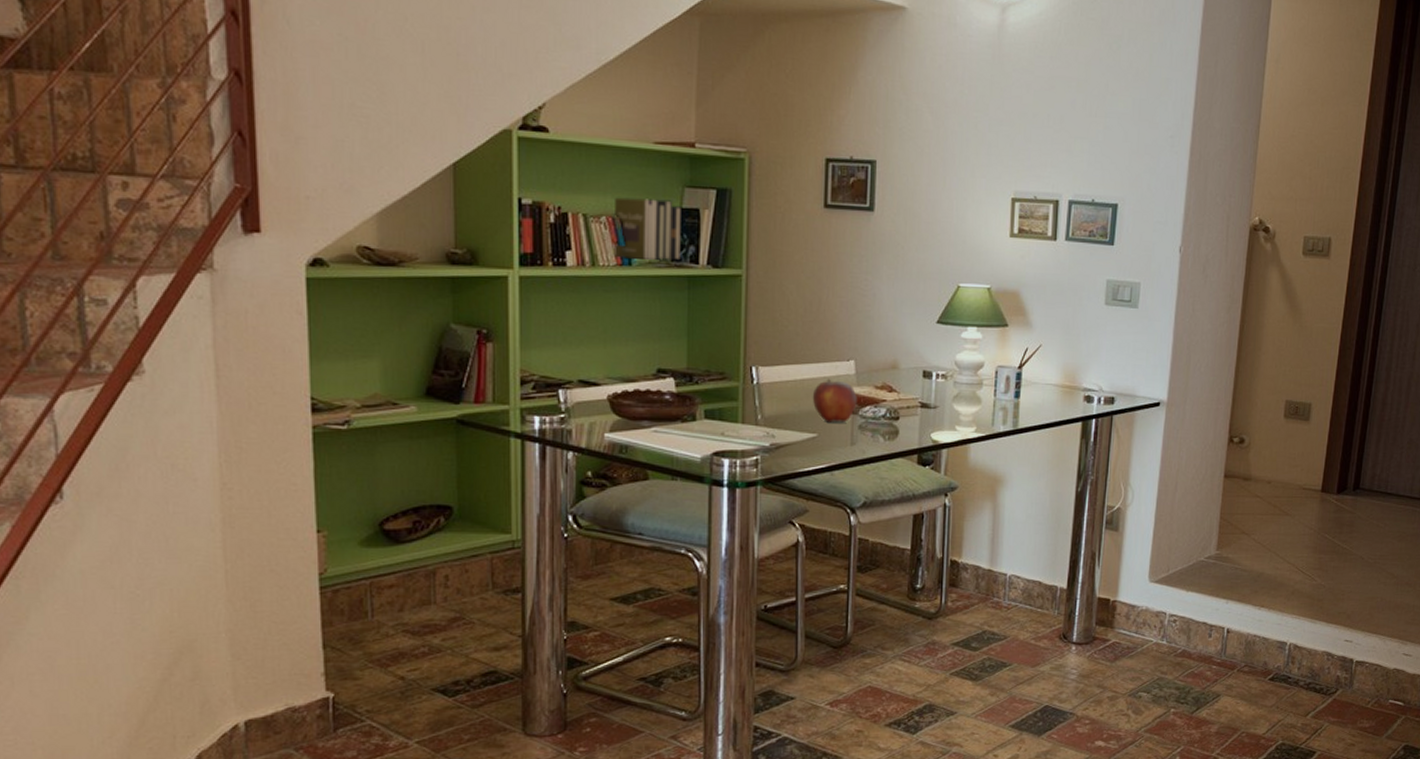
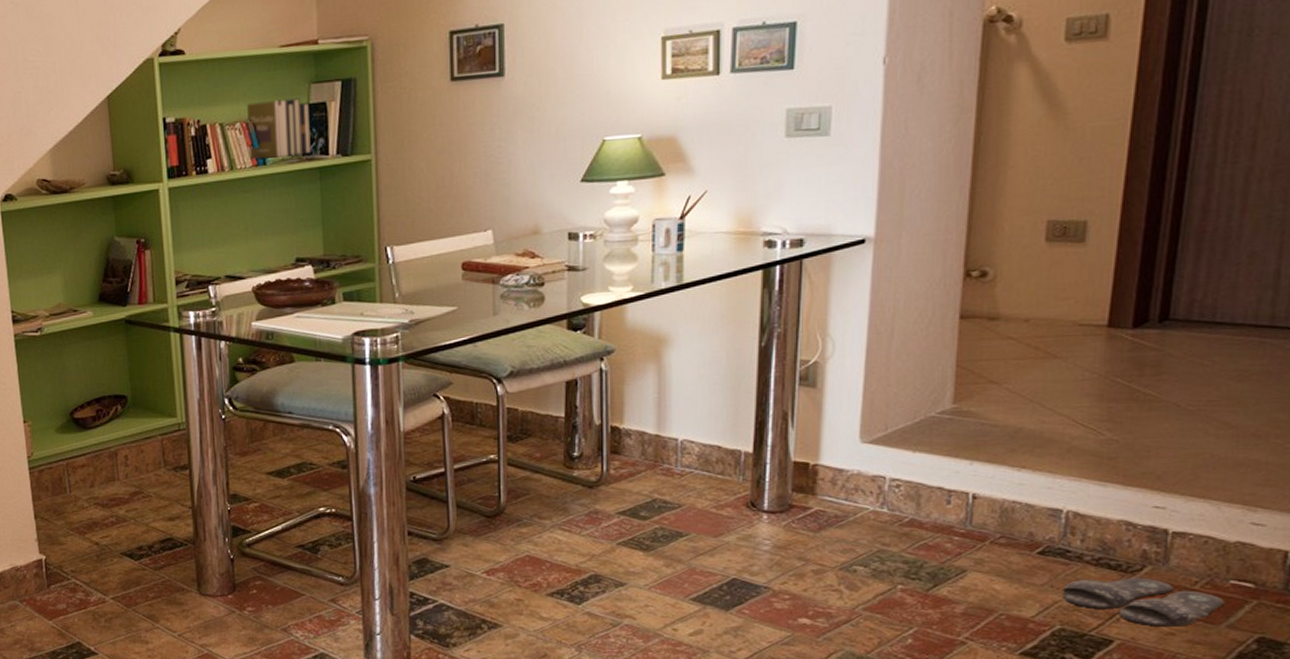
fruit: present [812,378,857,423] -> none [449,251,497,295]
slippers: none [1285,699,1385,739] -> present [1063,577,1224,627]

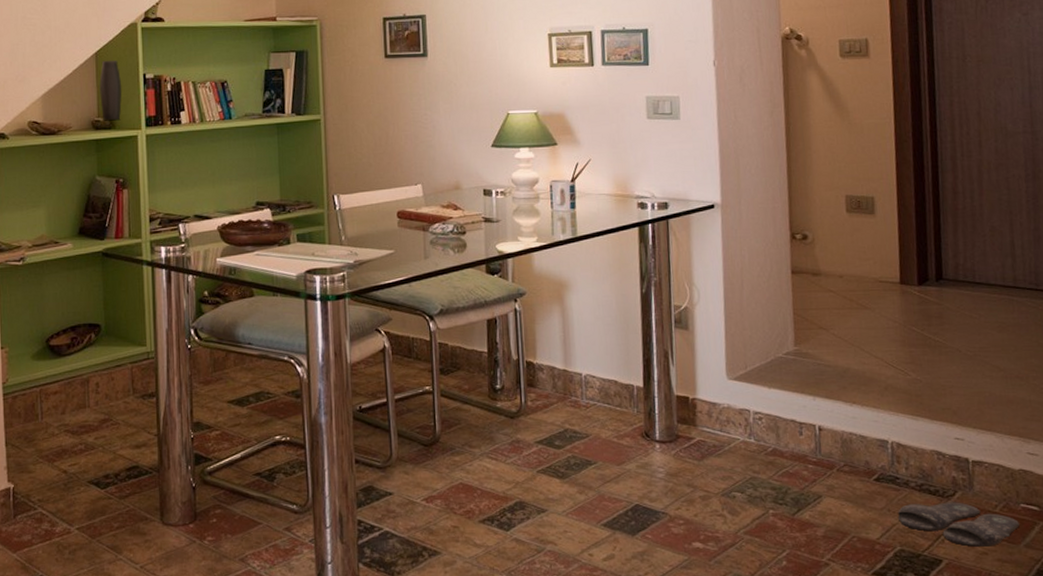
vase: none [113,104,140,175] -> present [99,60,122,121]
books: present [247,98,311,160] -> none [216,64,270,114]

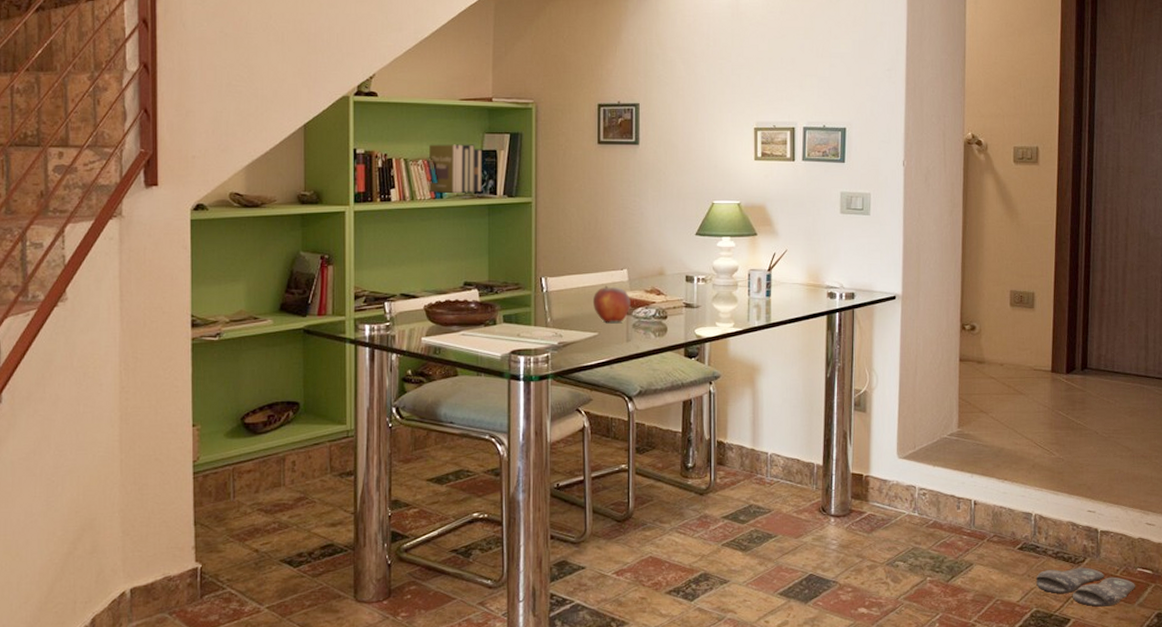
vase: present [99,60,122,121] -> none [307,133,330,195]
books: none [216,64,270,114] -> present [428,144,482,194]
fruit: none [387,201,427,240] -> present [592,285,631,323]

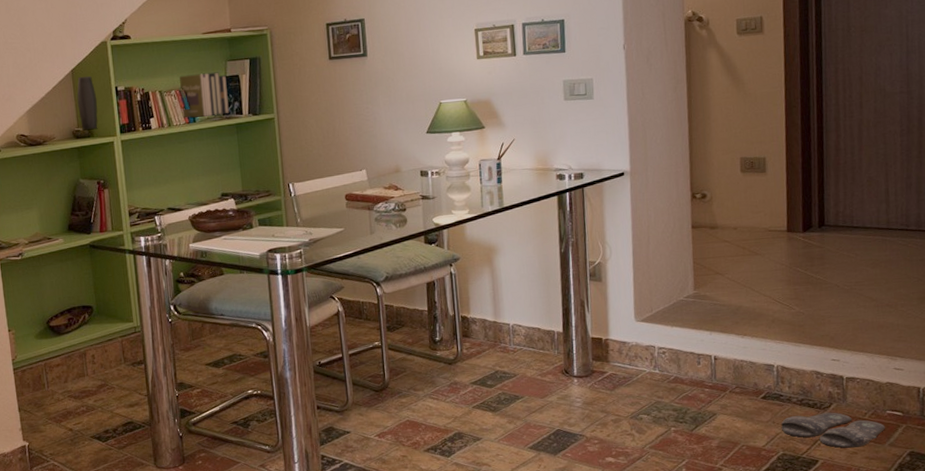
vase: none [307,133,330,195] -> present [77,76,98,130]
fruit: present [592,285,631,323] -> none [336,185,372,219]

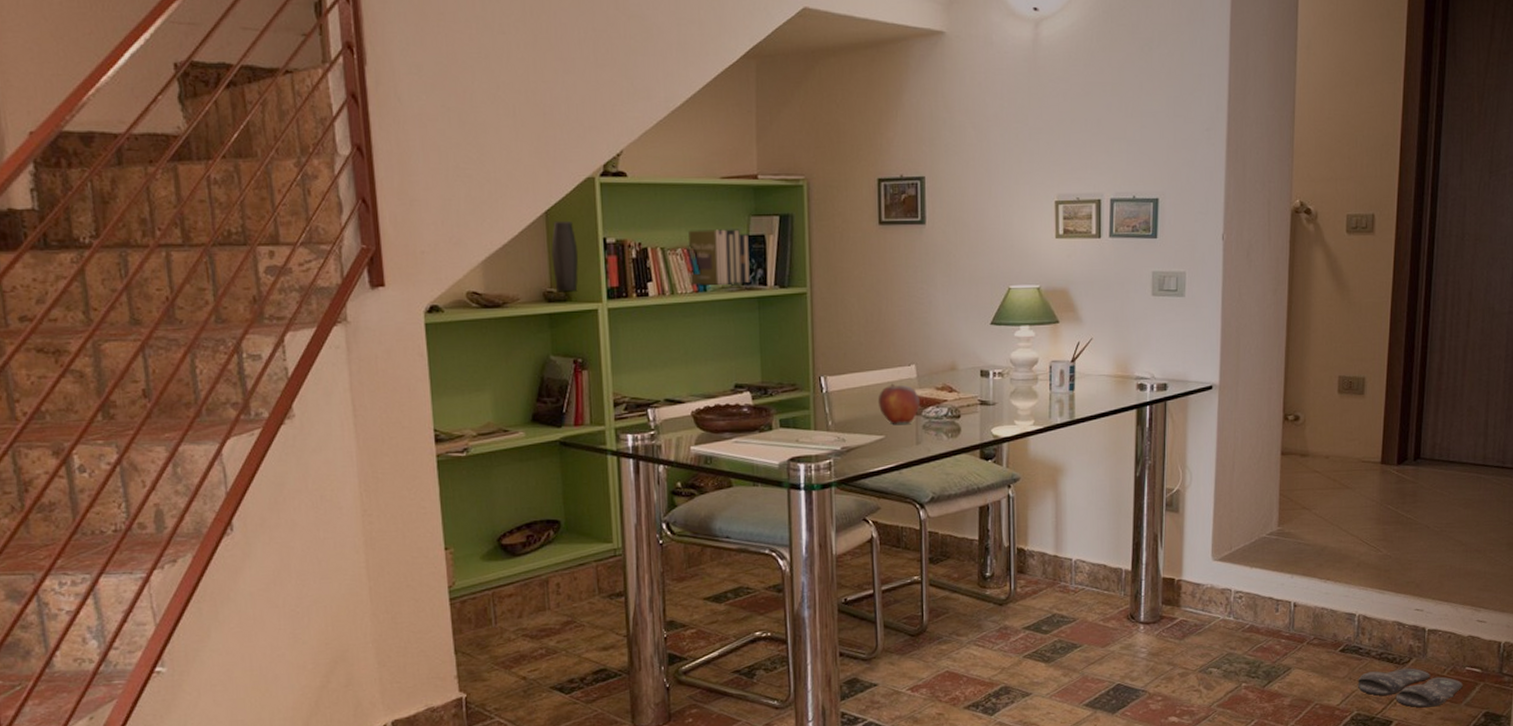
fruit: none [336,185,372,219] -> present [877,383,920,424]

